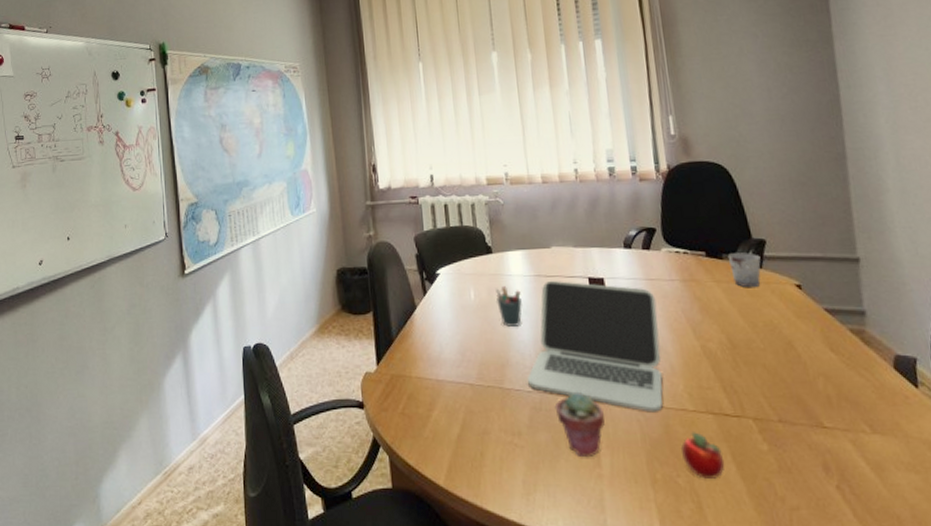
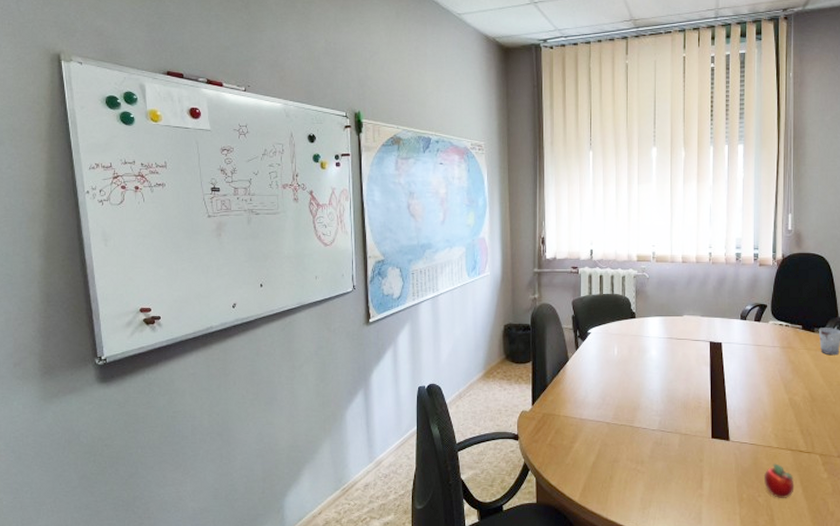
pen holder: present [495,286,522,327] -> none [634,345,655,378]
laptop: present [526,280,663,413] -> none [652,342,760,448]
potted succulent: present [554,391,605,456] -> none [672,430,709,480]

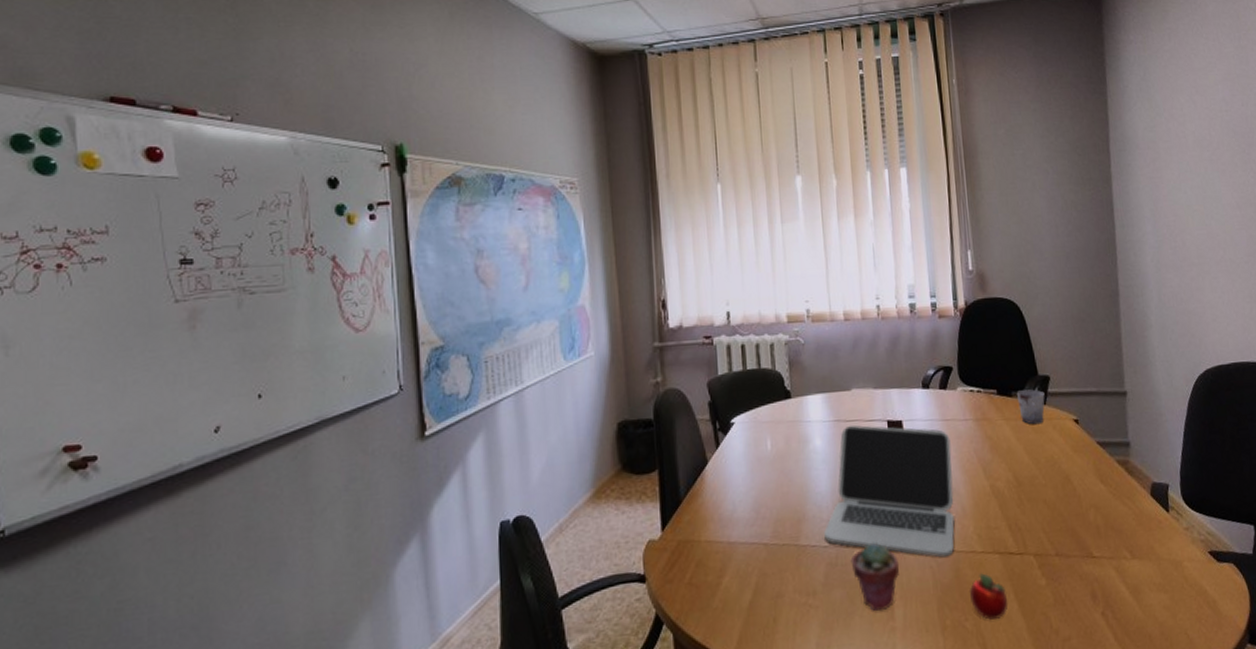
laptop: none [652,342,760,448] -> present [823,425,955,558]
potted succulent: none [672,430,709,480] -> present [850,541,899,611]

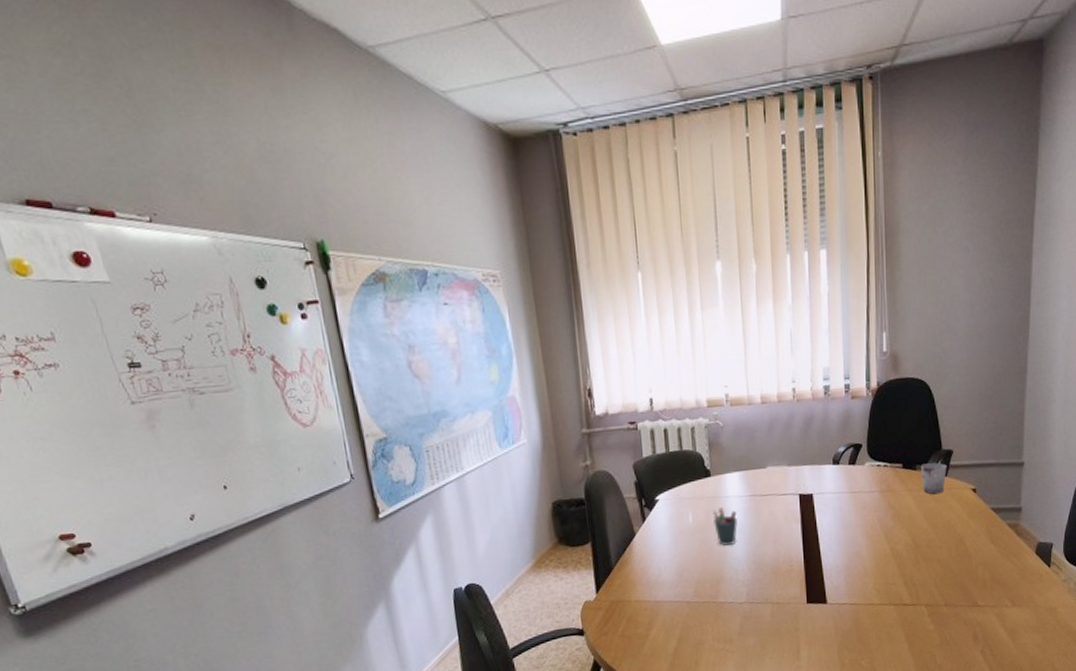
pen holder: none [793,434,821,478] -> present [713,508,737,546]
laptop: present [823,425,955,558] -> none [739,499,857,610]
potted succulent: present [850,541,899,611] -> none [763,598,805,654]
apple: present [969,573,1008,620] -> none [866,621,900,658]

